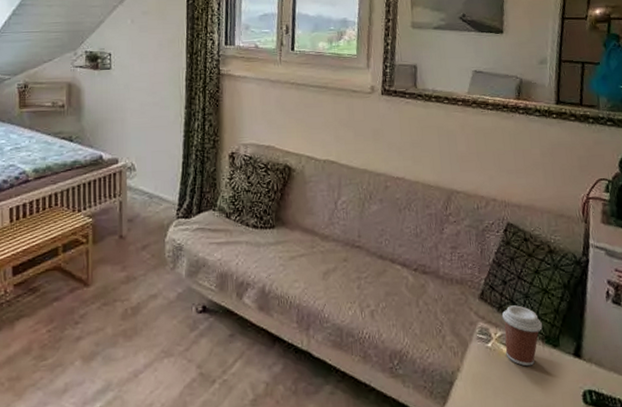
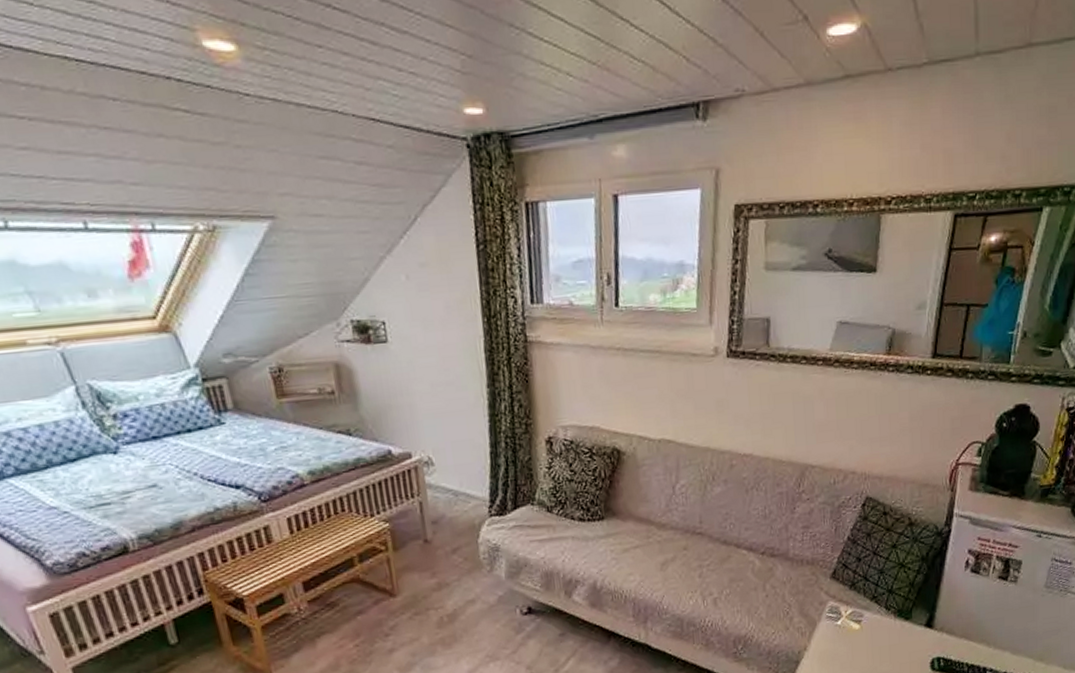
coffee cup: present [501,305,543,367] -> none [853,581,895,641]

